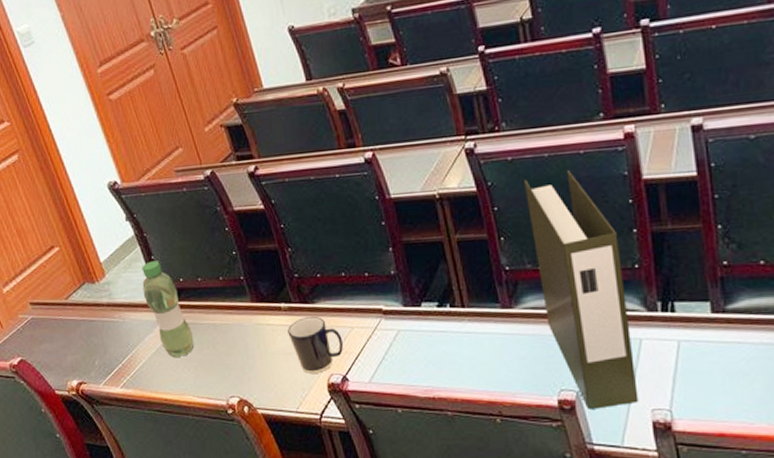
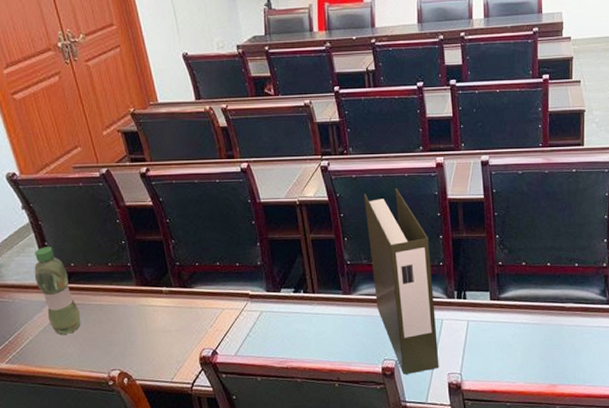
mug: present [288,317,343,373] -> none [167,299,214,348]

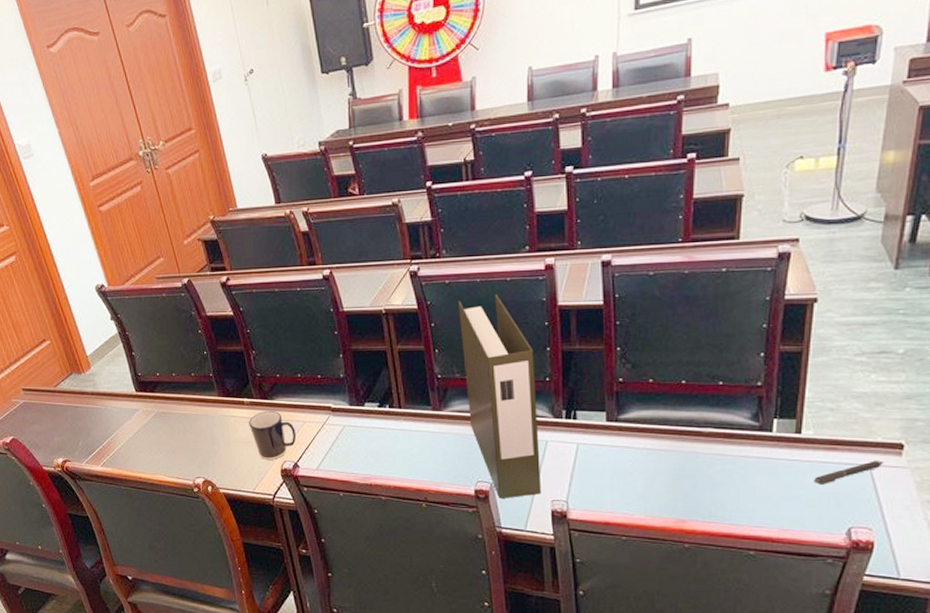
water bottle: present [34,247,81,335] -> none [123,356,167,442]
mug: none [167,299,214,348] -> present [249,411,296,460]

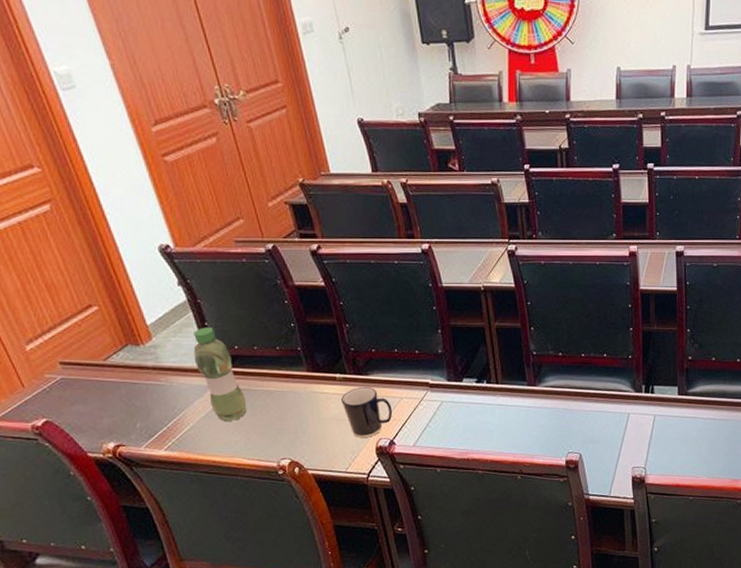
water bottle: none [123,356,167,442] -> present [193,327,247,422]
binder: present [458,295,542,498] -> none [553,277,624,468]

